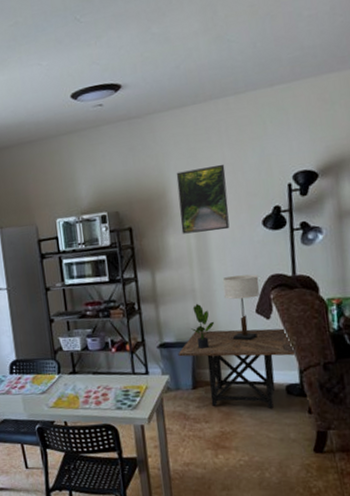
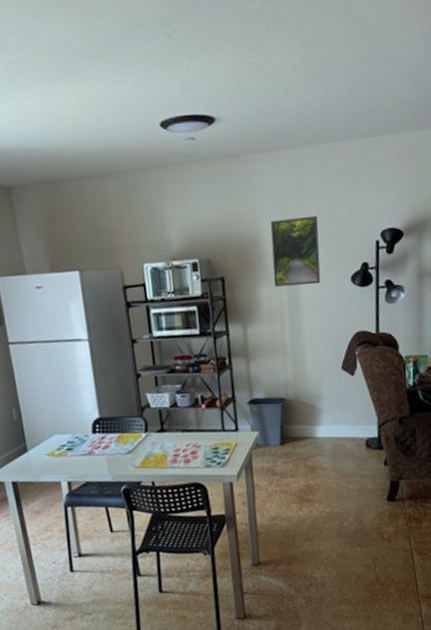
side table: present [178,328,294,408] -> none [267,384,374,462]
potted plant: present [191,303,215,350] -> none [281,359,304,406]
table lamp: present [222,274,260,341] -> none [312,330,346,397]

